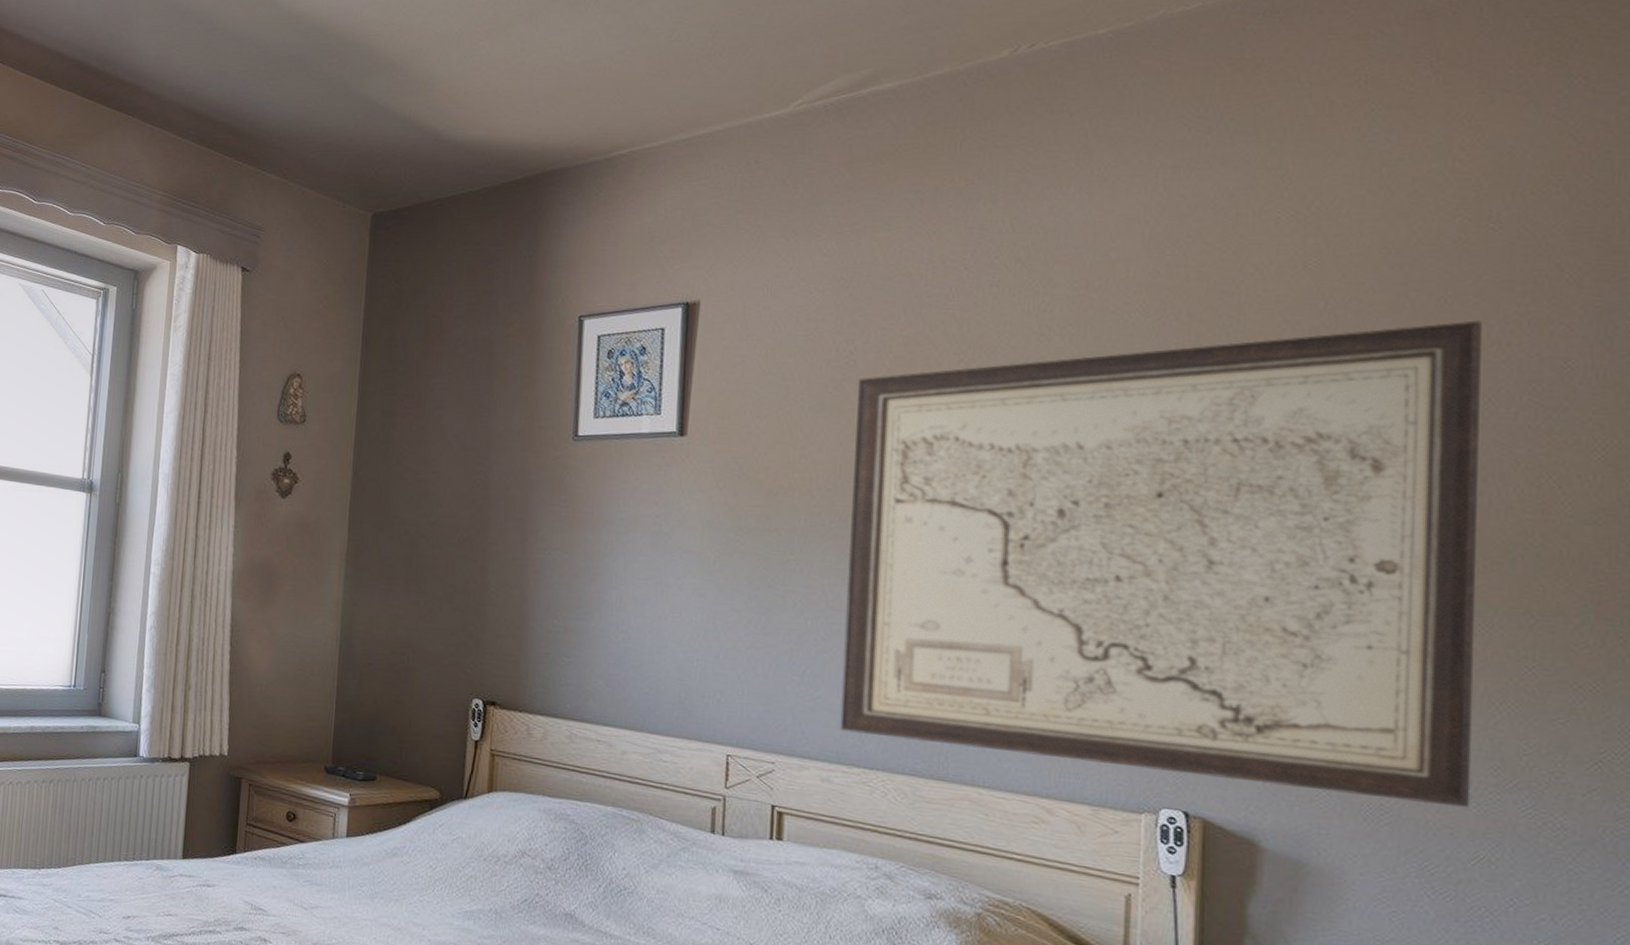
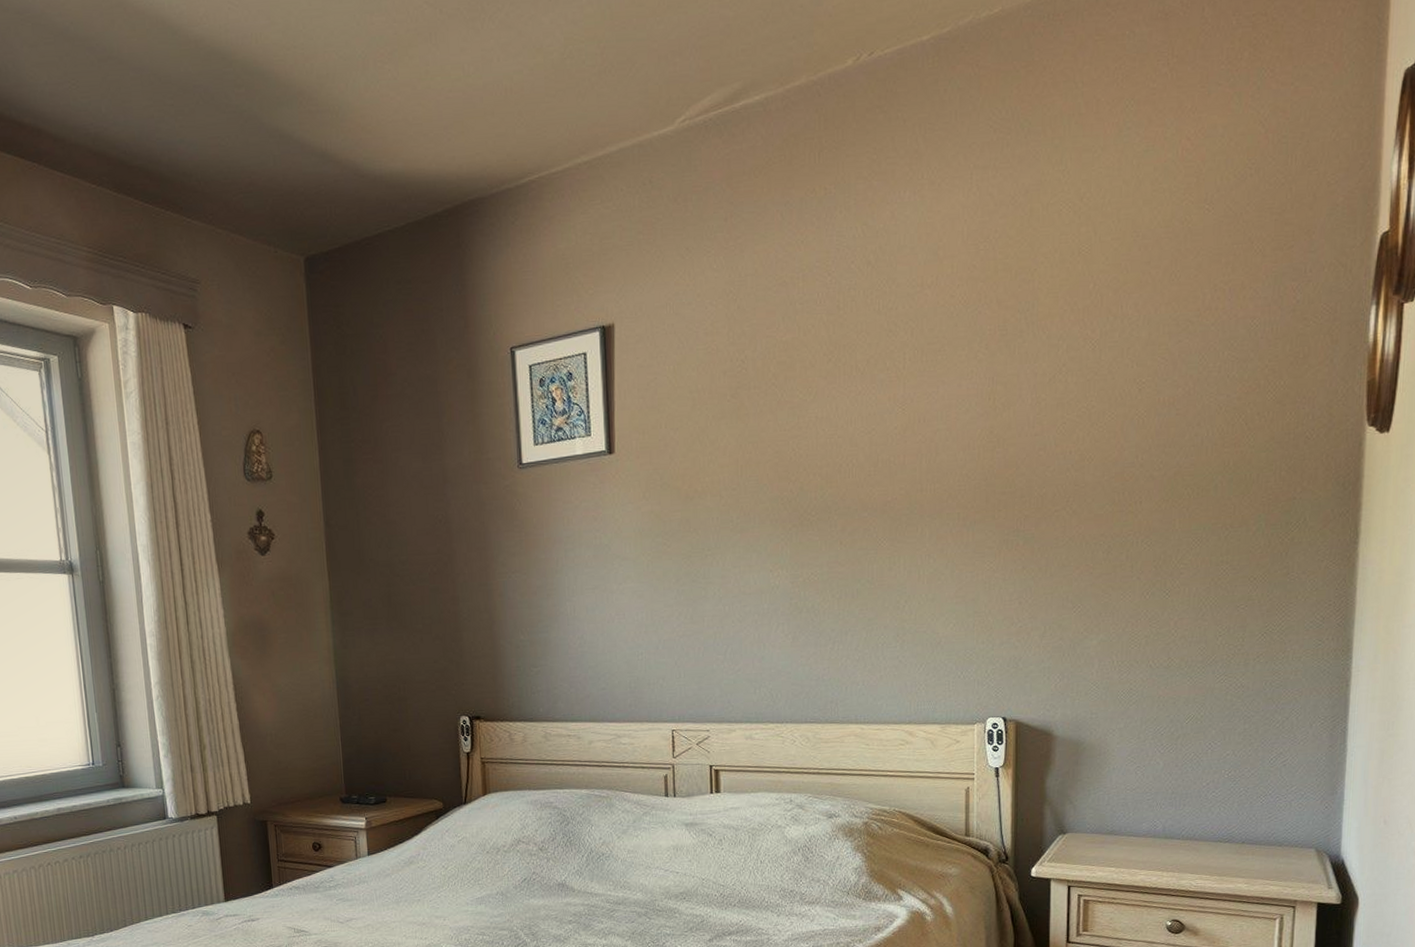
wall art: present [840,320,1484,808] -> none [751,290,1200,696]

